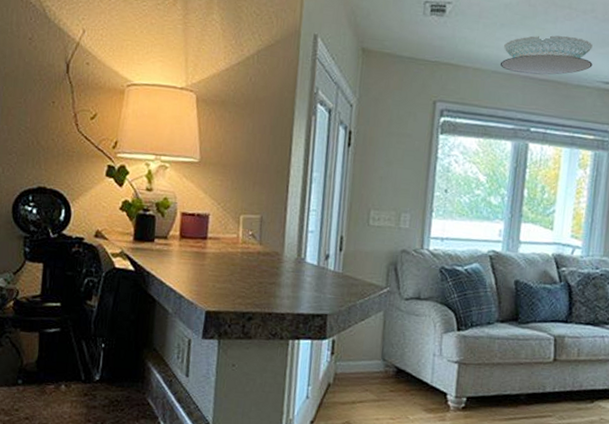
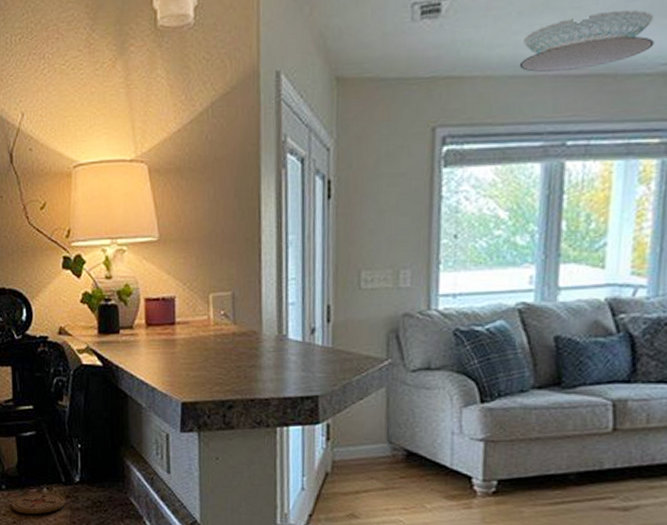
coaster: none [25,389,83,411] -> present [11,492,66,515]

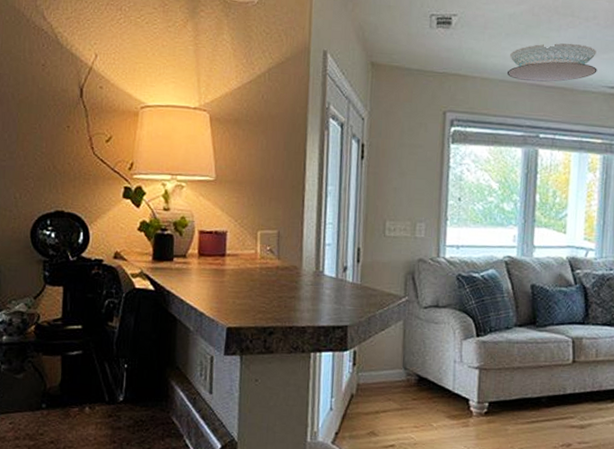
coaster: present [11,492,66,515] -> none [50,411,107,434]

